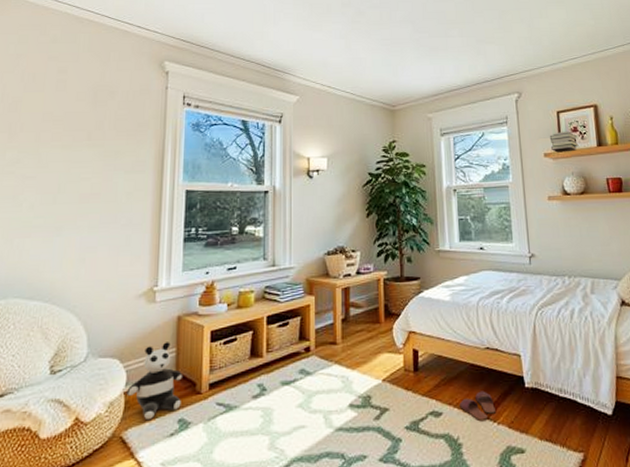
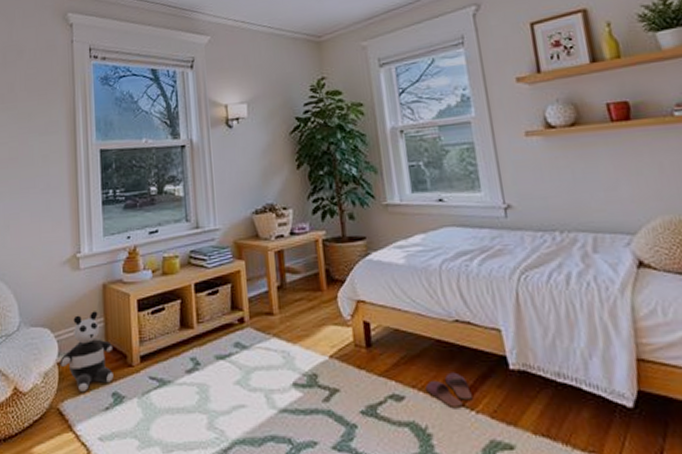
books: present [549,131,579,153] -> none [521,46,564,76]

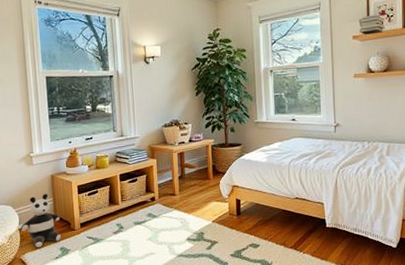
slippers: present [426,372,472,407] -> none [273,229,302,251]
books: none [521,46,564,76] -> present [358,14,385,35]

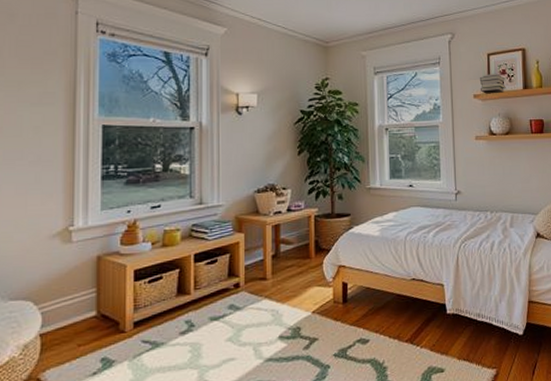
stuffed animal: present [20,194,61,248] -> none [43,282,105,361]

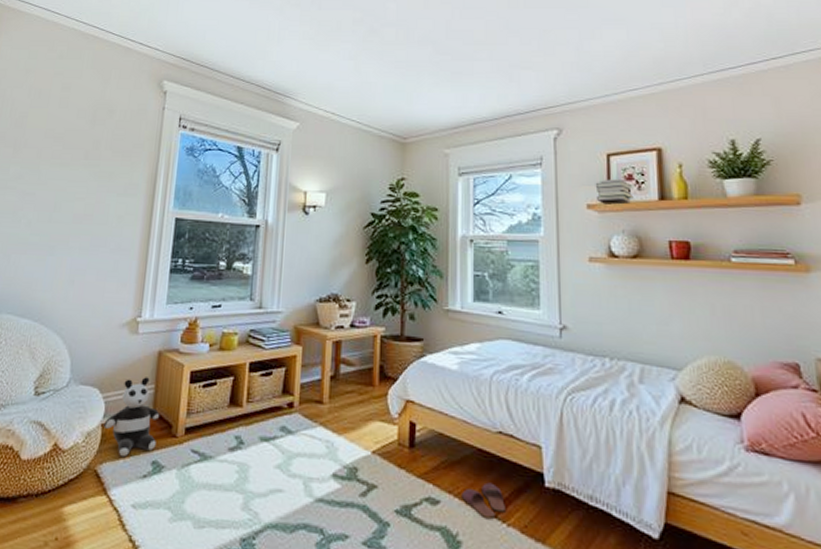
stuffed animal: none [43,282,105,361] -> present [104,377,160,458]
slippers: none [386,318,419,345] -> present [462,482,505,518]

